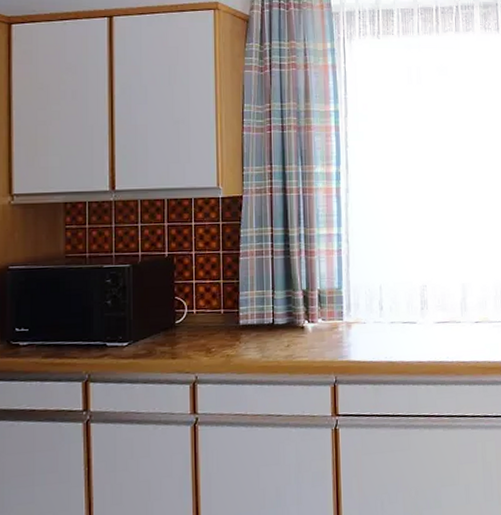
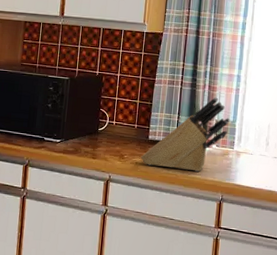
knife block: none [232,262,336,356] -> present [140,97,231,172]

